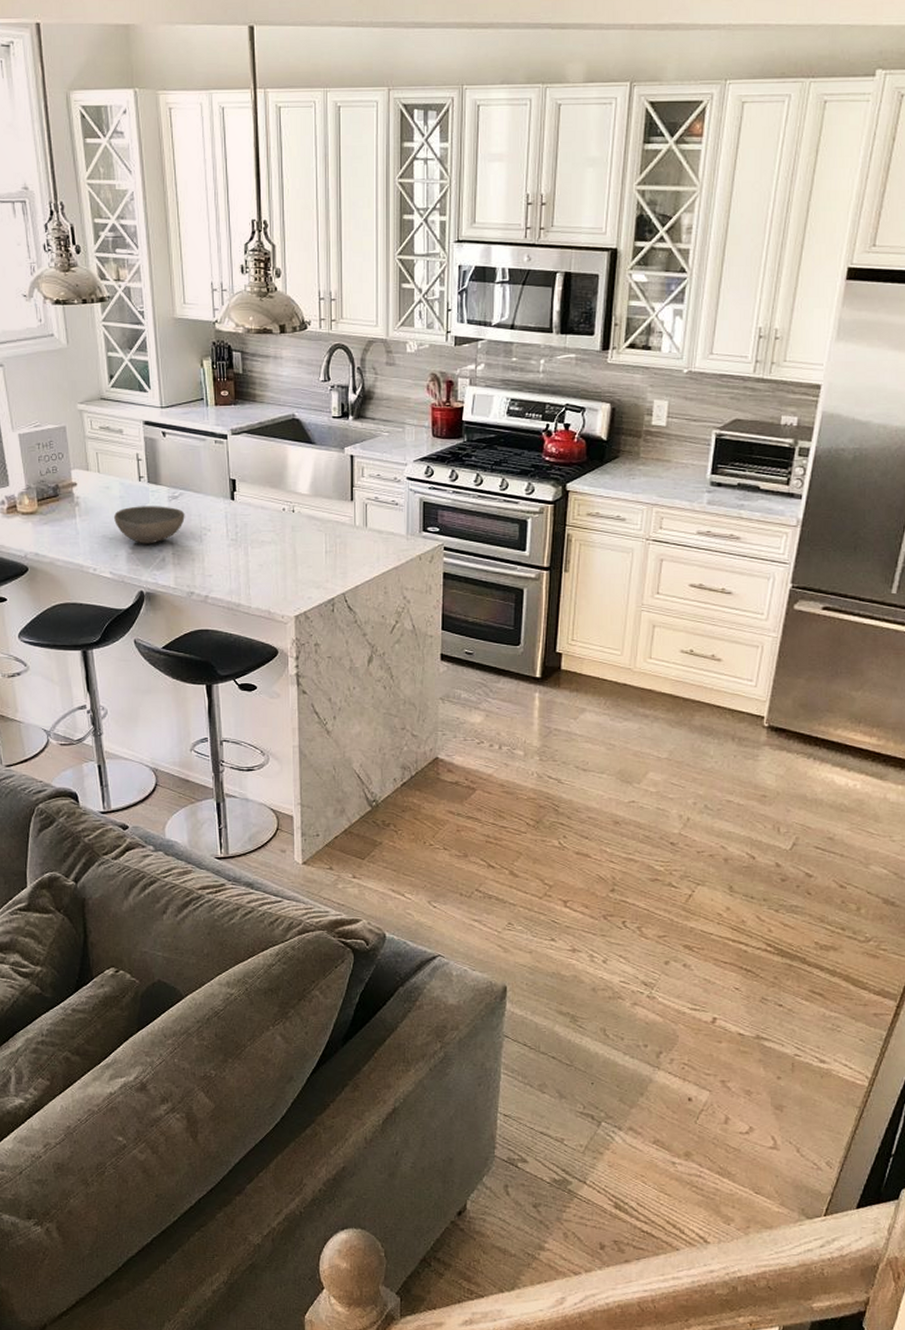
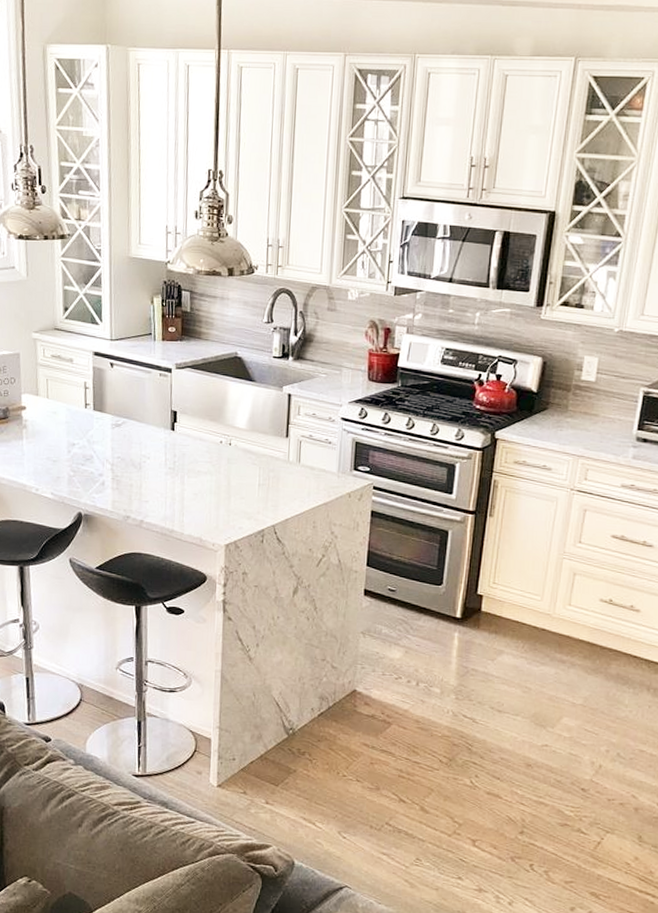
bowl: present [113,506,185,544] -> none [58,431,127,469]

